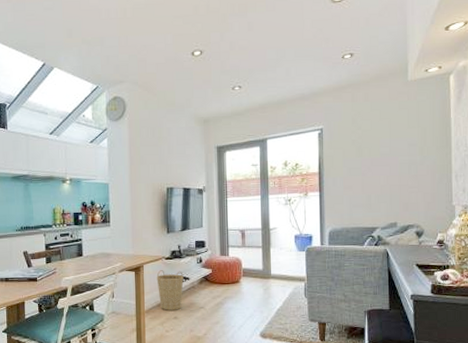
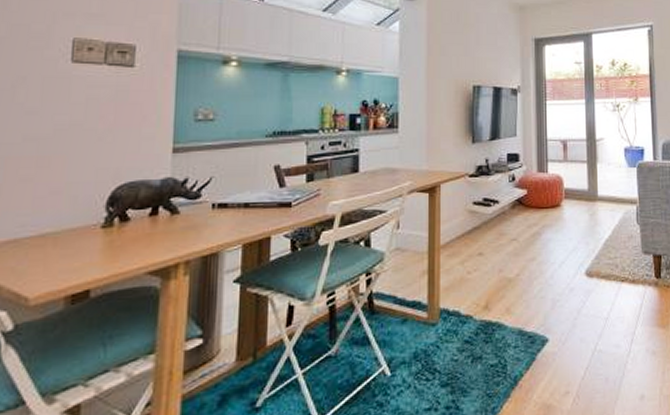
basket: present [156,270,184,311] -> none [457,191,492,245]

